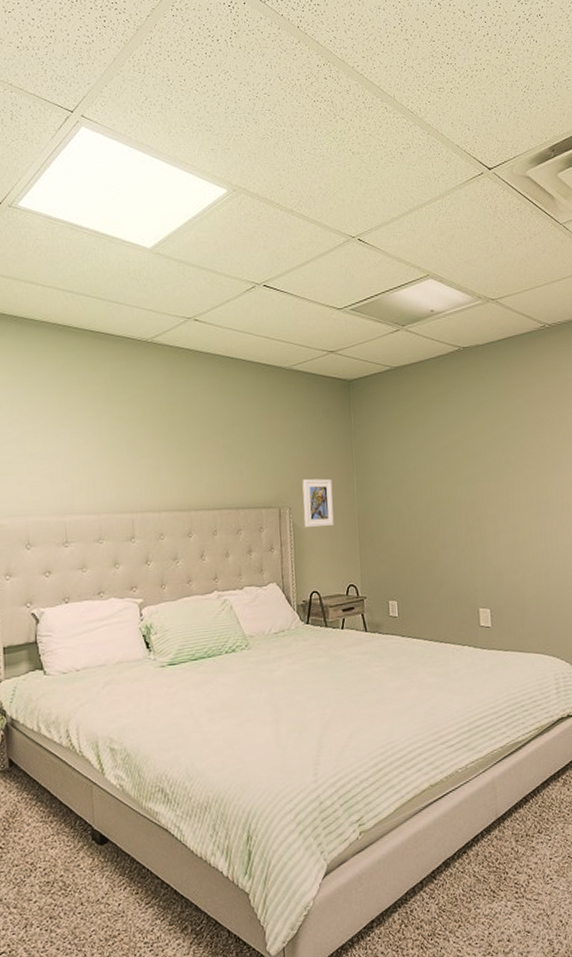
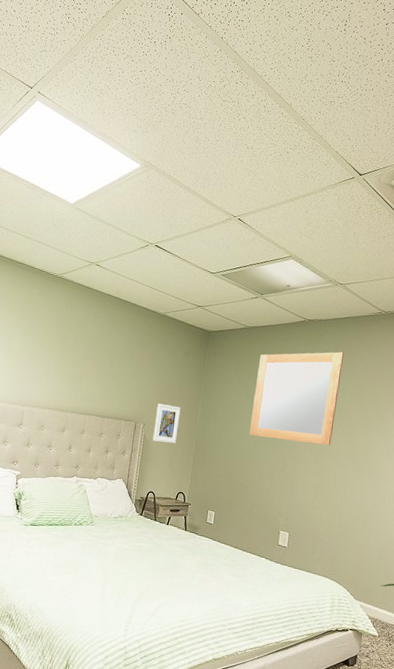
home mirror: none [415,379,518,499] -> present [249,351,344,446]

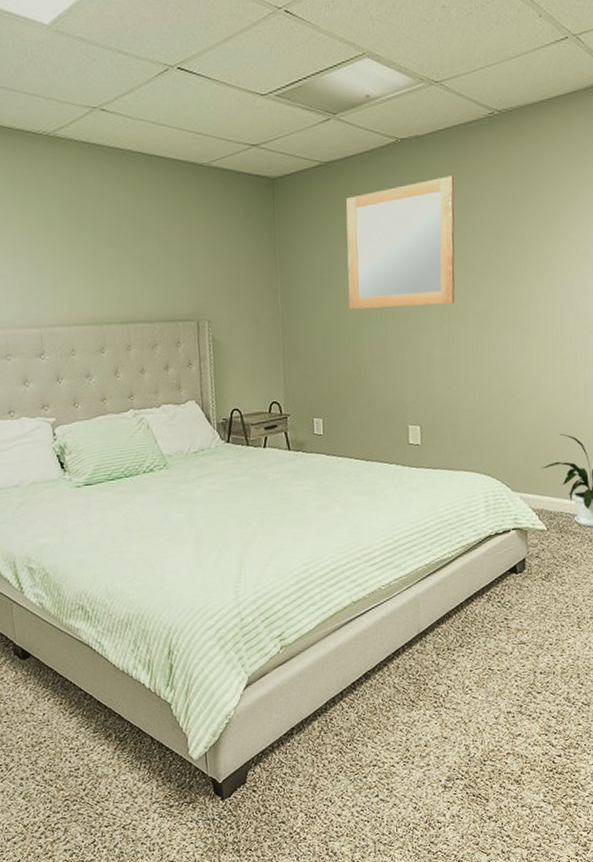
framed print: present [152,403,181,444] -> none [222,288,257,341]

